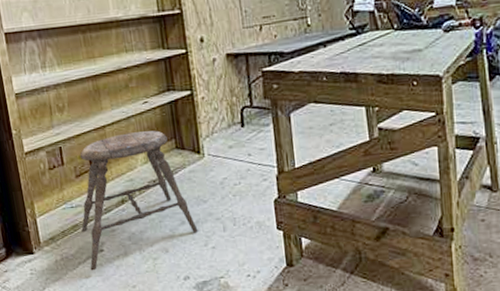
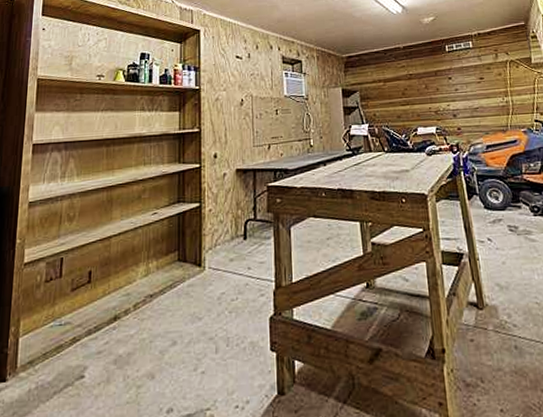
stool: present [79,130,198,271] -> none [65,242,189,403]

